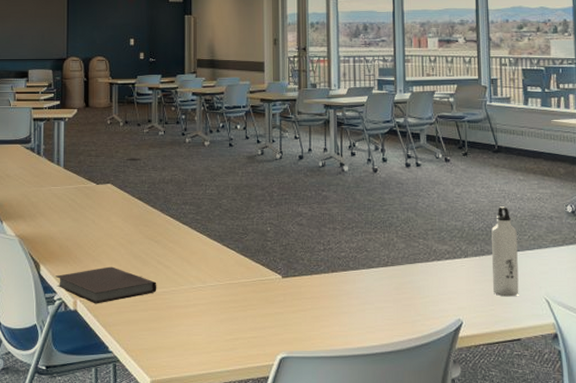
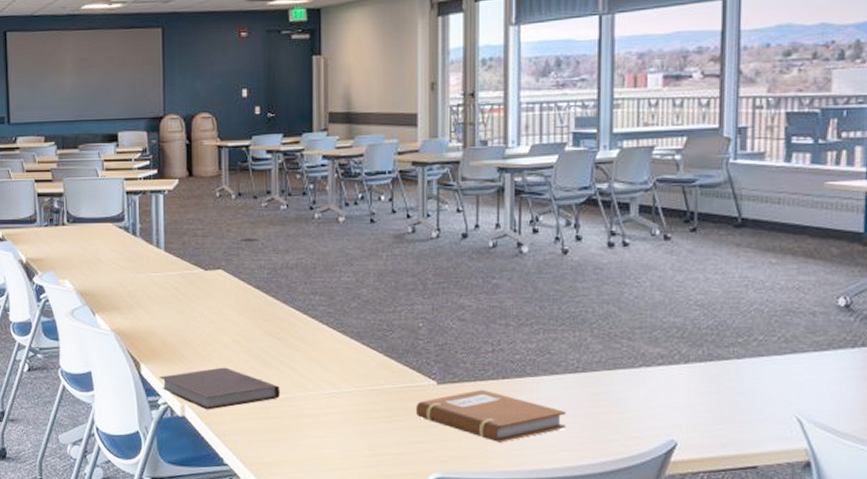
notebook: none [265,281,380,325] -> present [415,389,566,442]
water bottle: present [491,206,519,297] -> none [721,298,762,414]

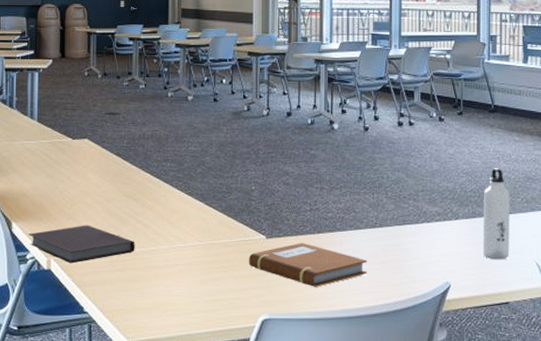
water bottle: none [721,298,762,414] -> present [482,168,510,260]

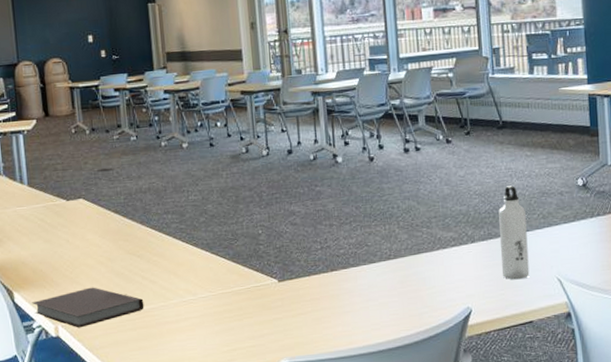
notebook: present [248,242,367,287] -> none [262,282,385,326]

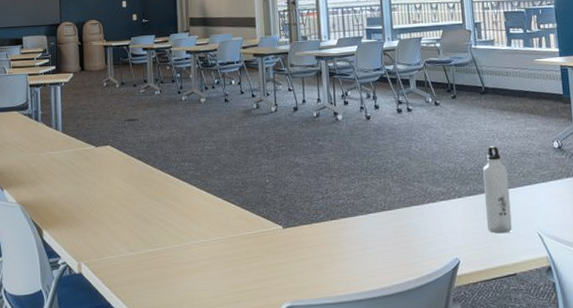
notebook: present [32,287,144,328] -> none [59,227,160,266]

